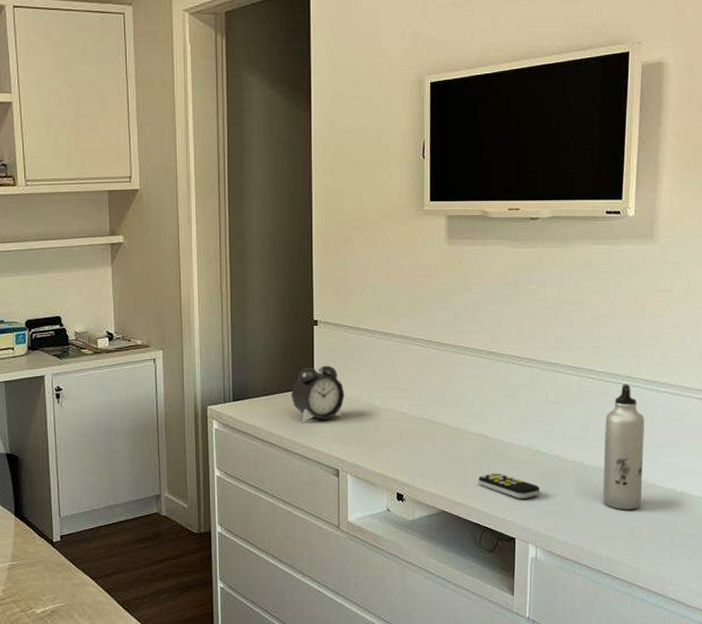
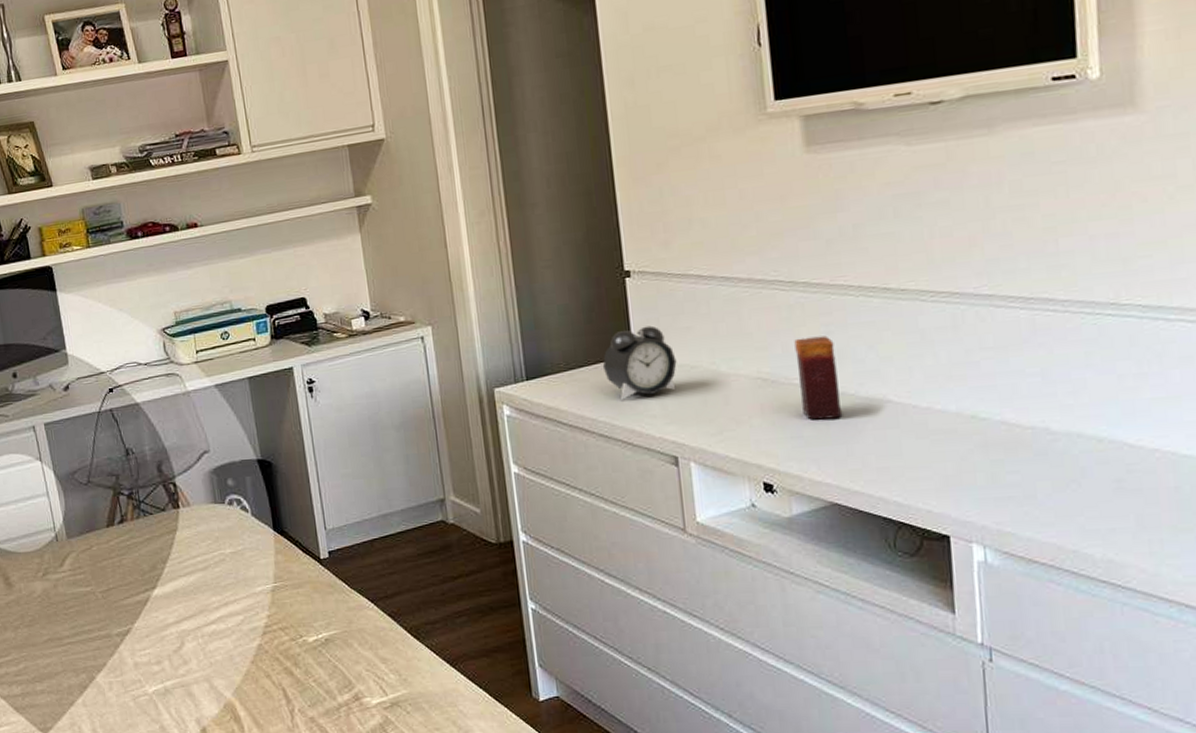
candle: none [427,384,453,447] -> present [794,336,841,420]
remote control: present [478,472,540,499] -> none [884,448,984,483]
water bottle: present [603,384,644,510] -> none [1080,313,1154,491]

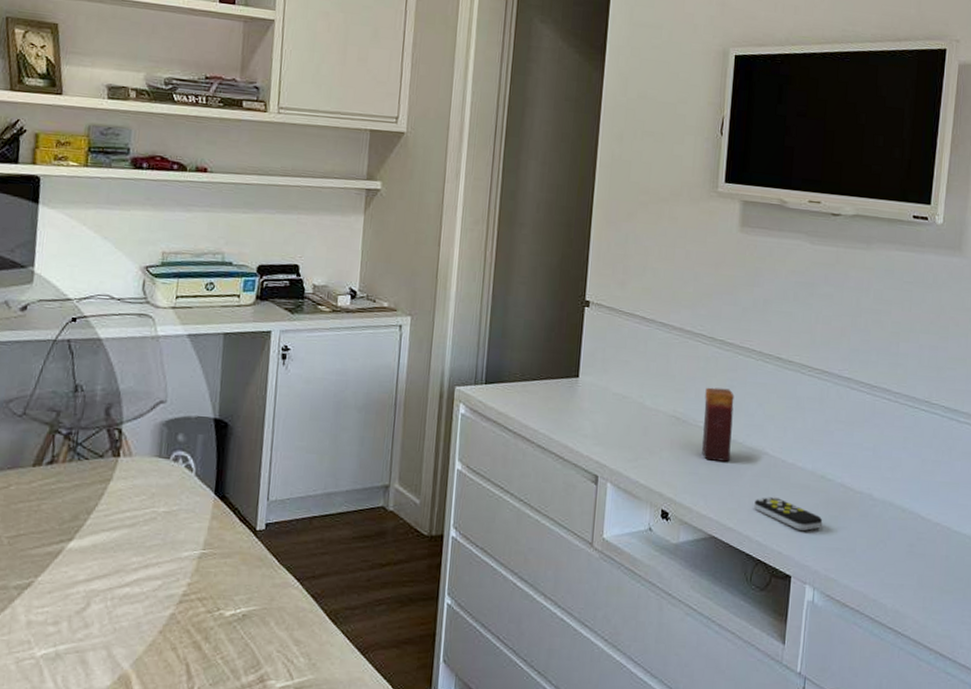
alarm clock: present [602,325,677,400] -> none [551,353,613,417]
remote control: none [884,448,984,483] -> present [754,496,823,531]

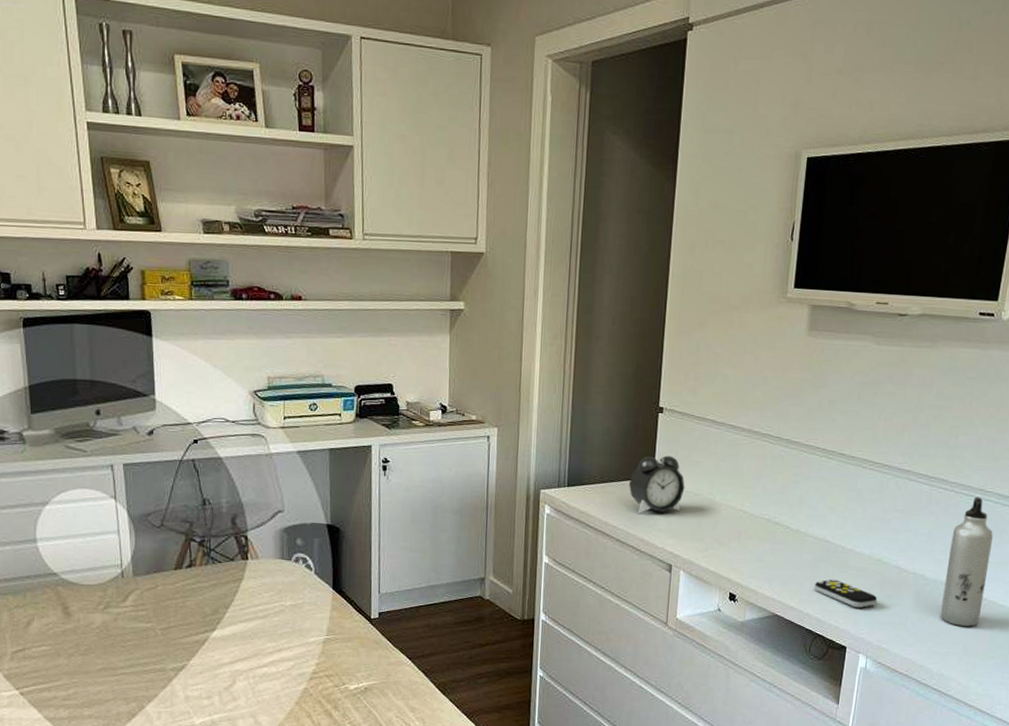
alarm clock: none [551,353,613,417] -> present [628,455,685,513]
candle: present [702,387,734,462] -> none [767,483,799,549]
water bottle: none [892,409,942,555] -> present [940,497,993,626]

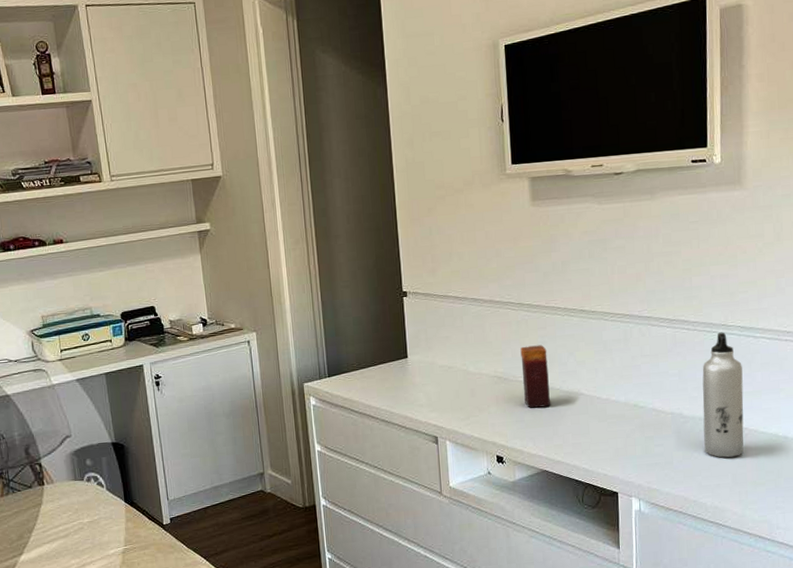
alarm clock: present [628,455,685,513] -> none [385,335,439,393]
candle: none [767,483,799,549] -> present [520,345,550,408]
remote control: present [814,578,878,608] -> none [577,428,641,454]

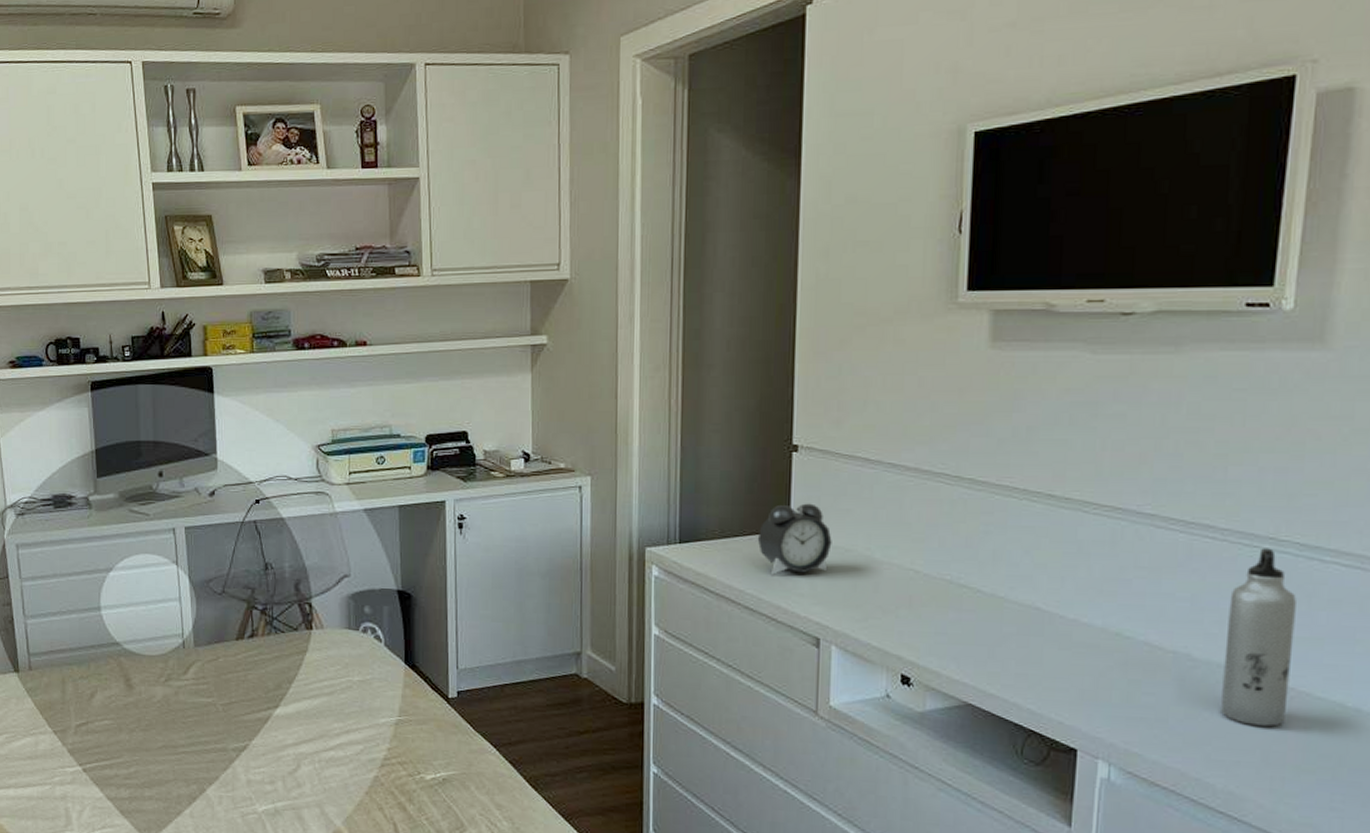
alarm clock: none [385,335,439,393] -> present [757,503,832,575]
candle: present [520,345,550,408] -> none [950,534,991,619]

